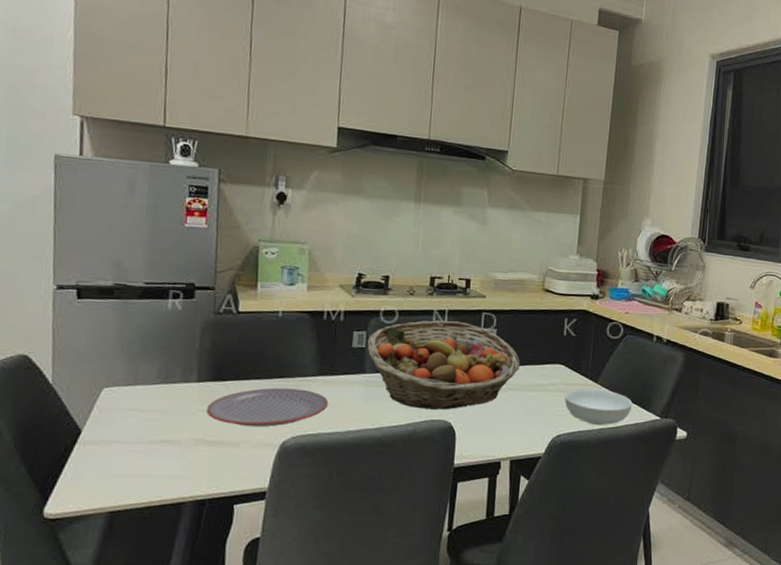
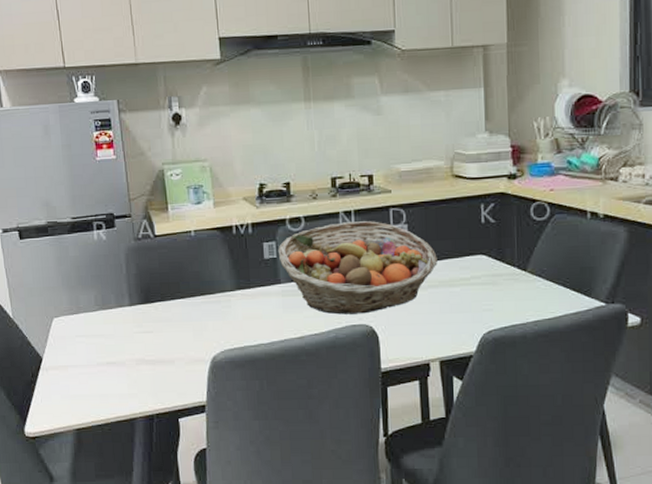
plate: present [207,387,329,427] -> none [142,304,250,344]
serving bowl: present [564,388,633,426] -> none [491,278,571,318]

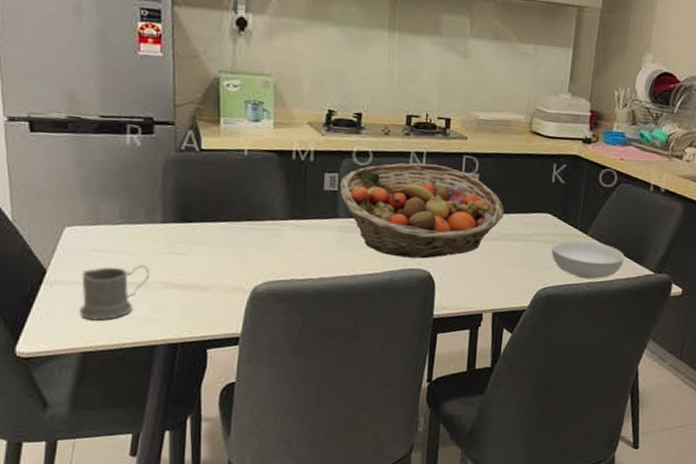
mug: none [70,345,124,399] -> present [79,265,150,321]
serving bowl: none [491,278,571,318] -> present [551,239,625,280]

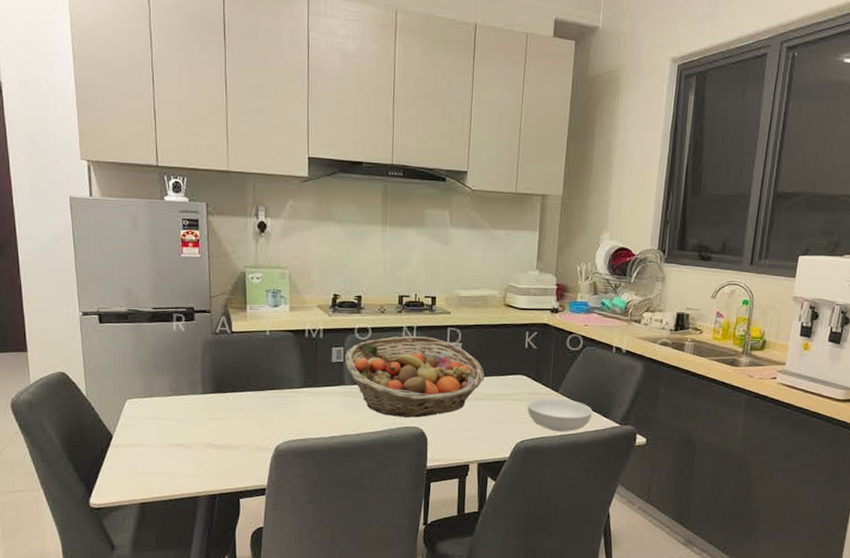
mug: present [79,265,150,321] -> none [139,429,193,476]

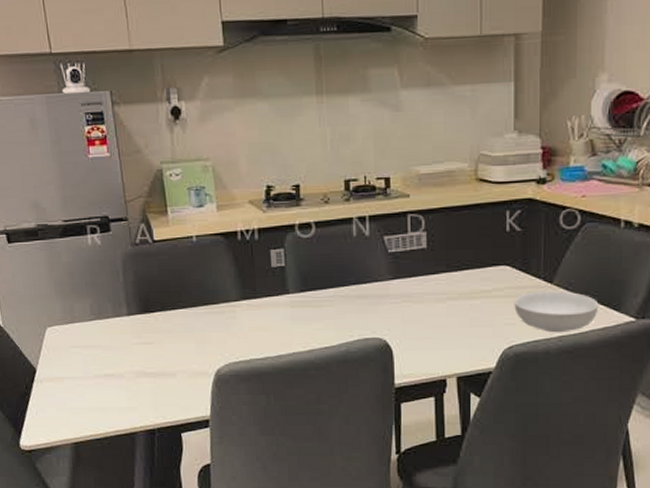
fruit basket: present [345,336,485,418] -> none [286,228,457,327]

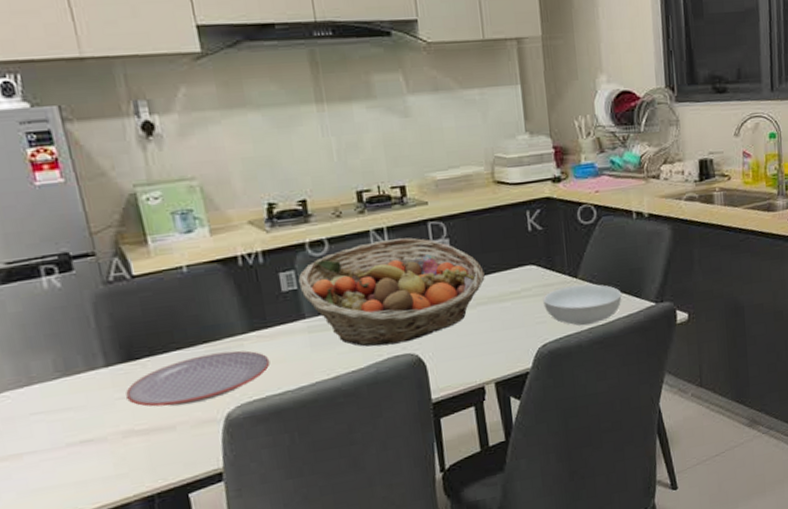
plate: none [141,315,256,356] -> present [126,350,270,407]
fruit basket: none [286,228,457,327] -> present [298,237,485,347]

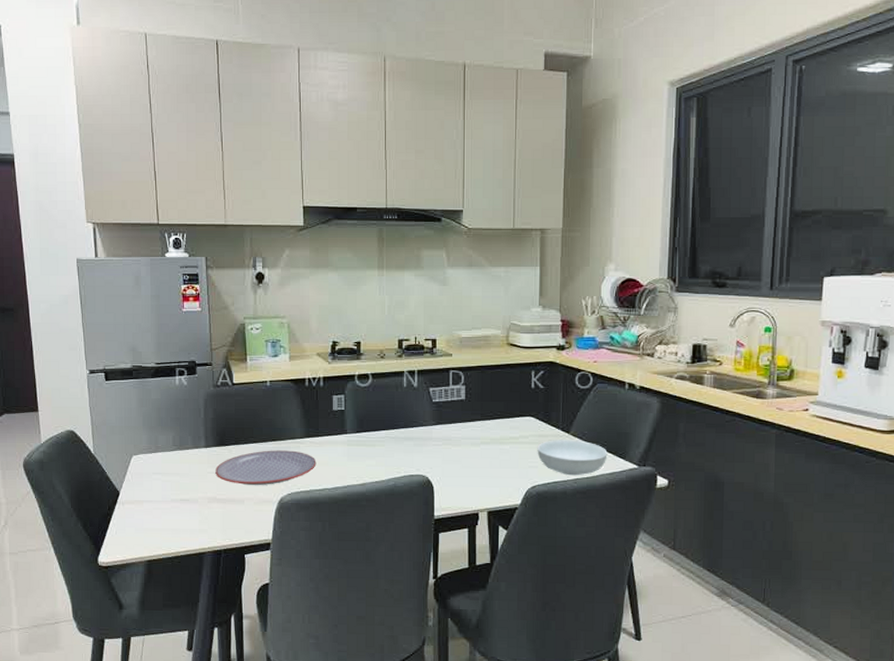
fruit basket: present [298,237,485,347] -> none [346,381,490,465]

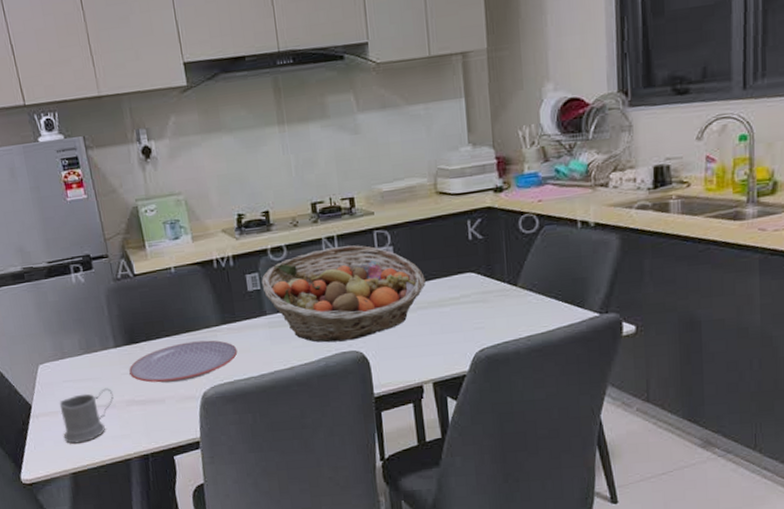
mug: none [145,484,197,533] -> present [59,388,114,444]
fruit basket: none [346,381,490,465] -> present [261,245,426,343]
serving bowl: present [537,440,608,476] -> none [481,292,563,333]

